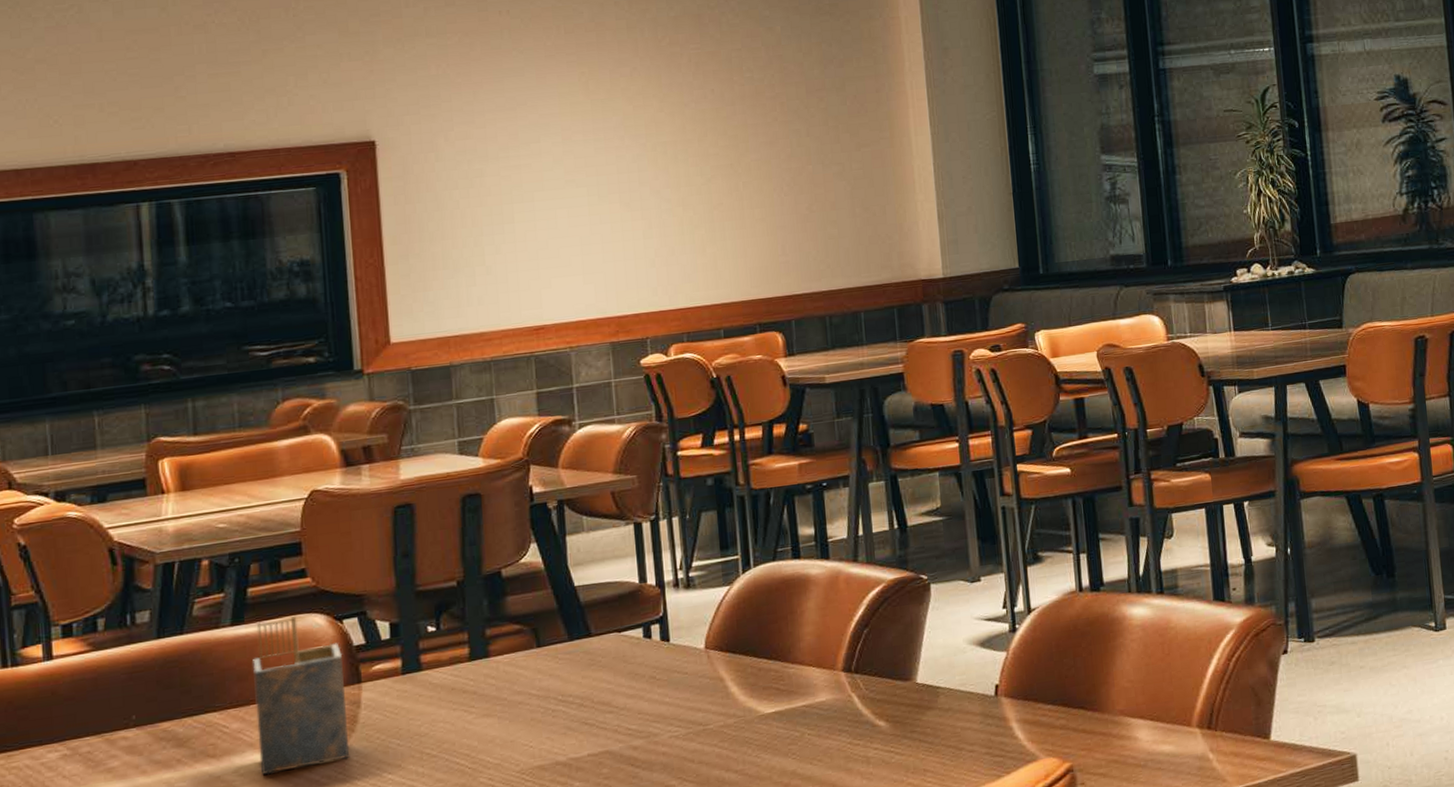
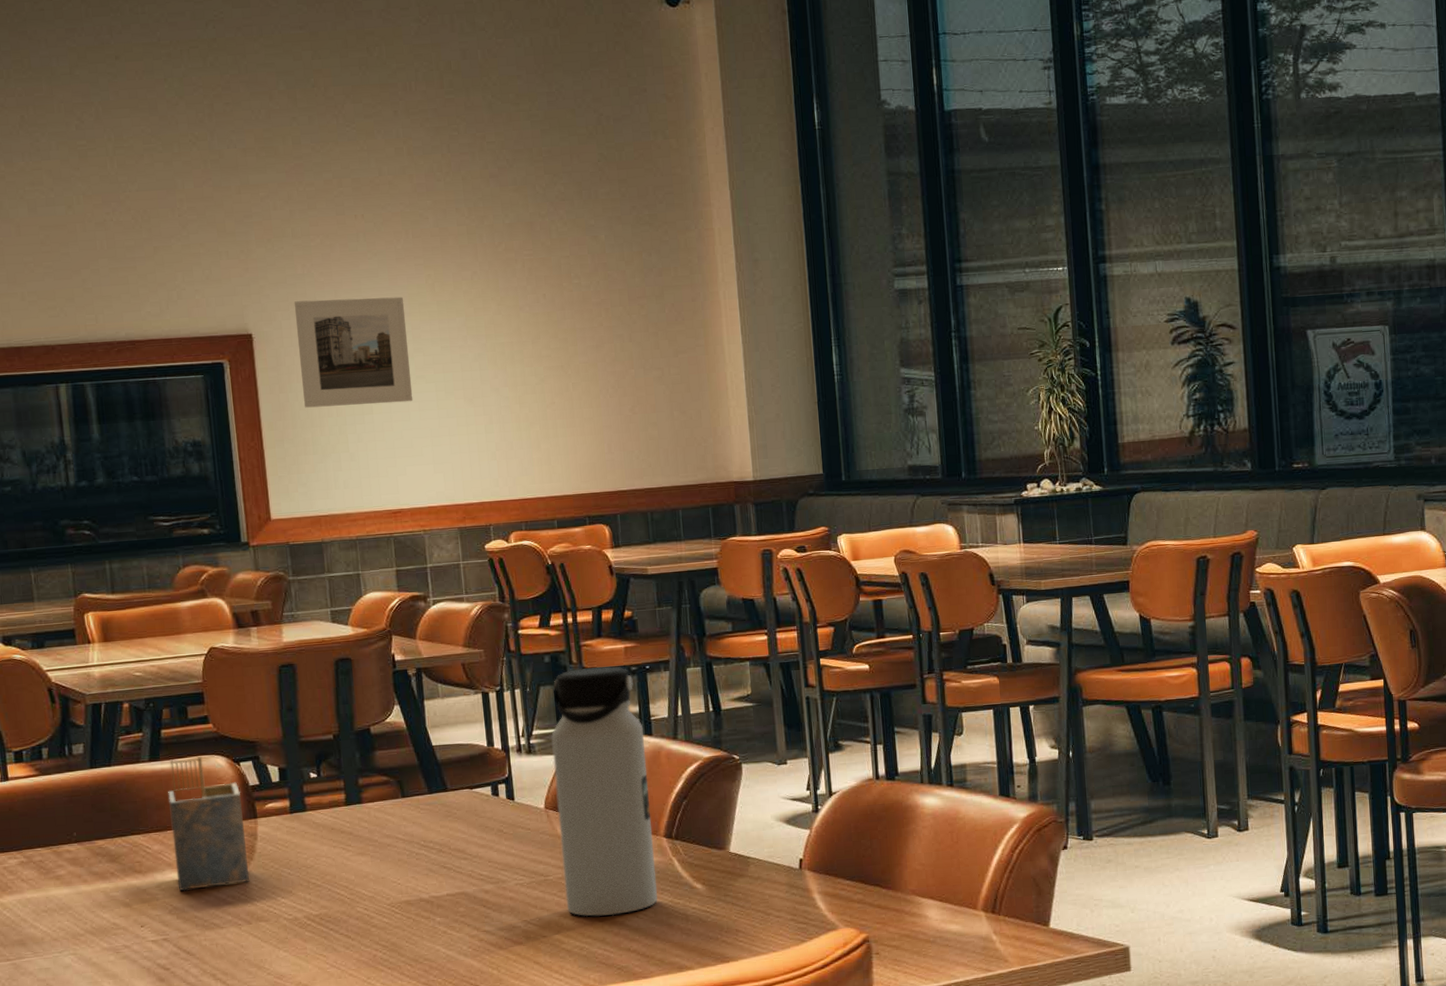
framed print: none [425,96,561,219] -> present [294,296,413,408]
water bottle: none [713,485,834,768] -> present [551,666,658,917]

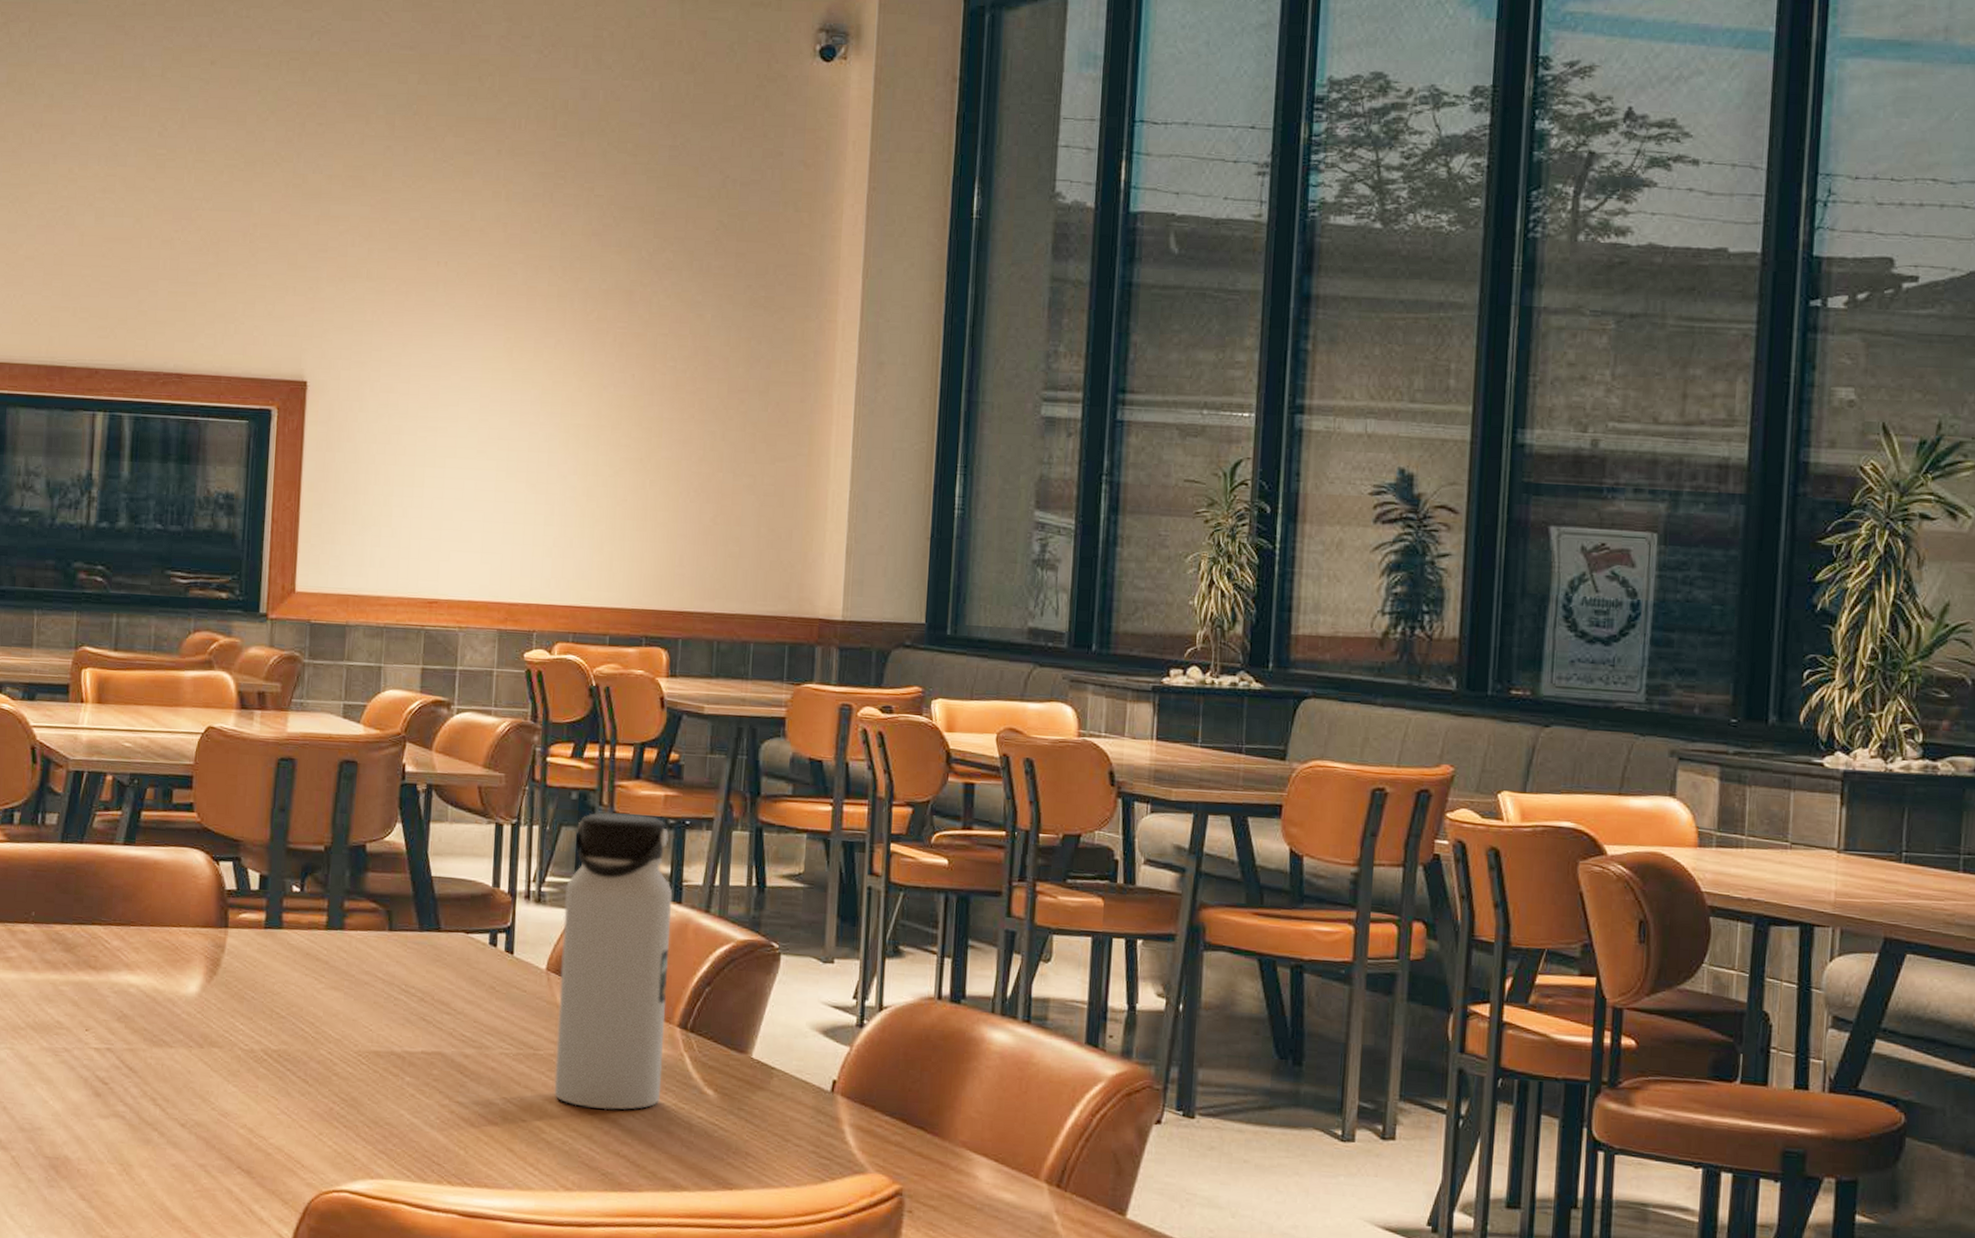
napkin holder: present [168,756,250,891] -> none [132,846,215,999]
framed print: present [294,296,413,408] -> none [351,350,477,479]

